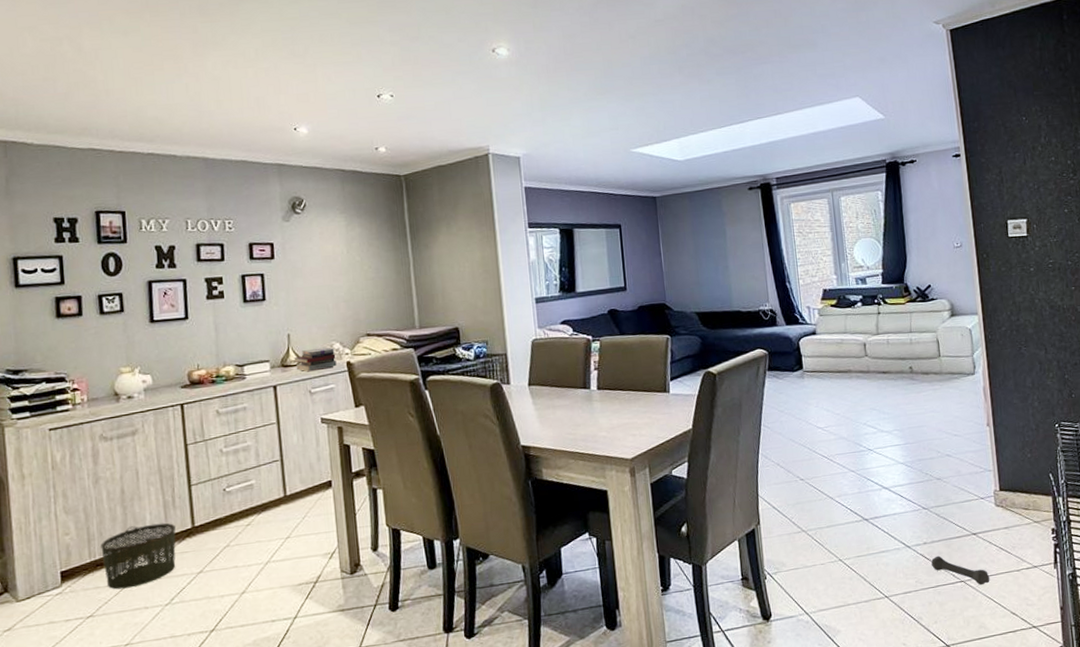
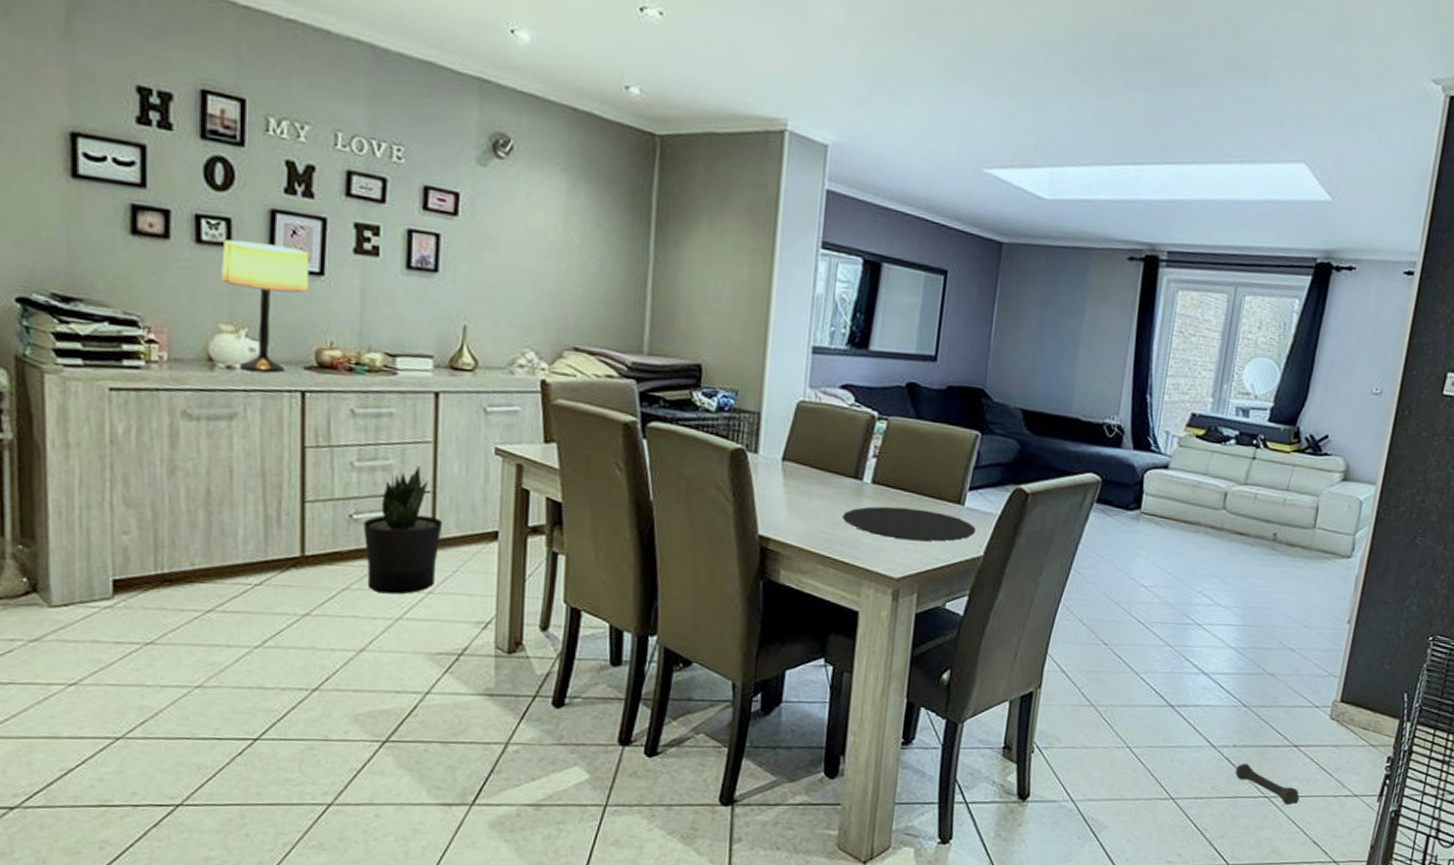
basket: present [100,523,176,590] -> none [172,539,278,618]
table lamp: none [118,304,179,398] -> present [221,239,309,374]
planter: none [234,443,291,545] -> present [363,466,443,595]
books: present [294,347,337,372] -> none [468,351,527,385]
placemat: none [580,401,682,428] -> present [841,506,975,541]

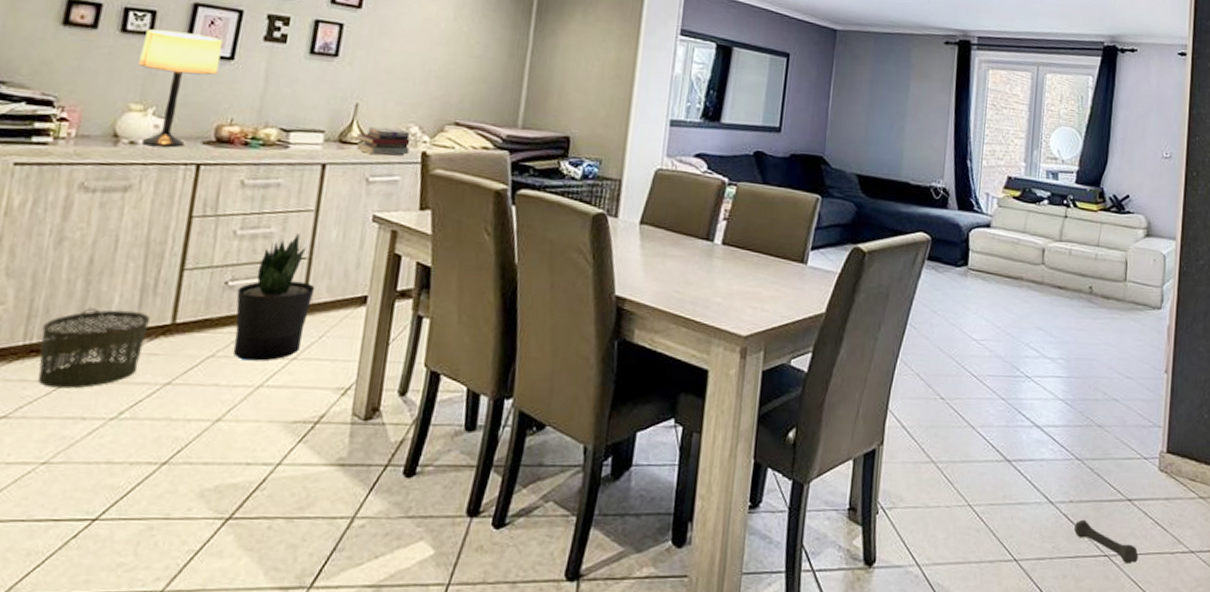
basket: none [172,539,278,618] -> present [38,308,150,389]
books: none [468,351,527,385] -> present [356,126,411,157]
placemat: present [841,506,975,541] -> none [693,266,818,299]

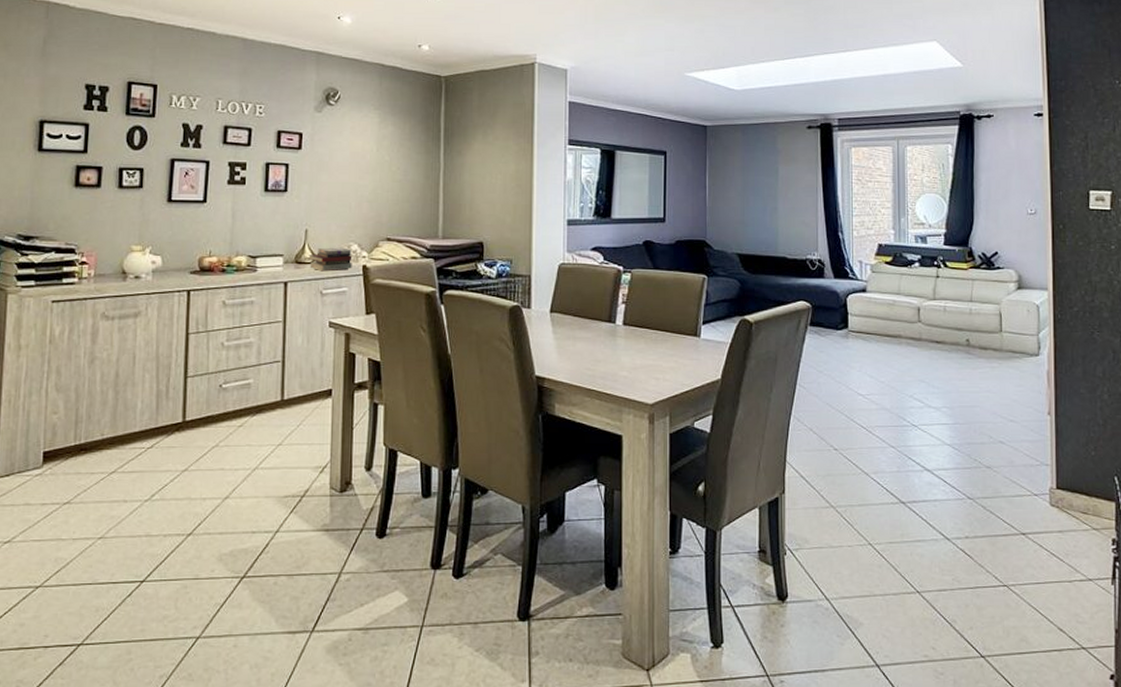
basket: present [38,308,150,389] -> none [87,413,166,478]
table lamp: present [139,29,223,148] -> none [135,184,197,279]
planter: present [233,233,315,361] -> none [229,341,290,448]
dog toy: present [1074,519,1139,565] -> none [972,553,1037,593]

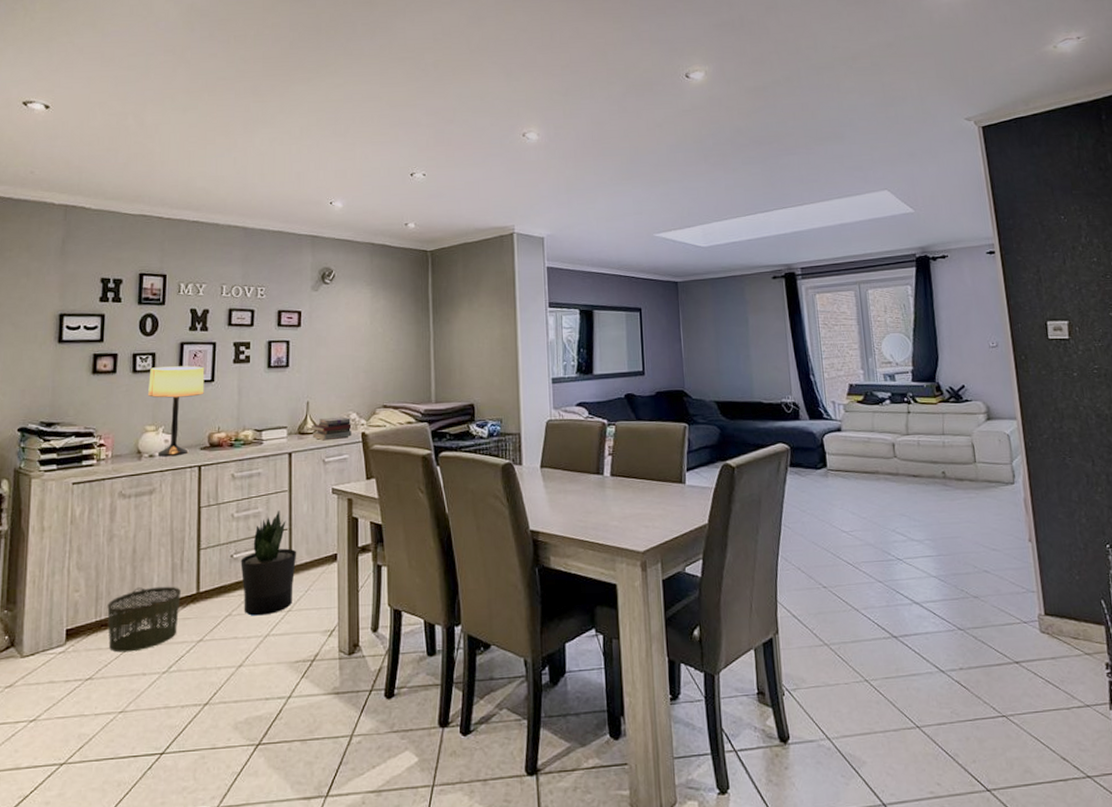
basket: none [87,413,166,478] -> present [107,586,181,653]
table lamp: none [135,184,197,279] -> present [148,365,205,457]
planter: none [229,341,290,448] -> present [240,510,297,616]

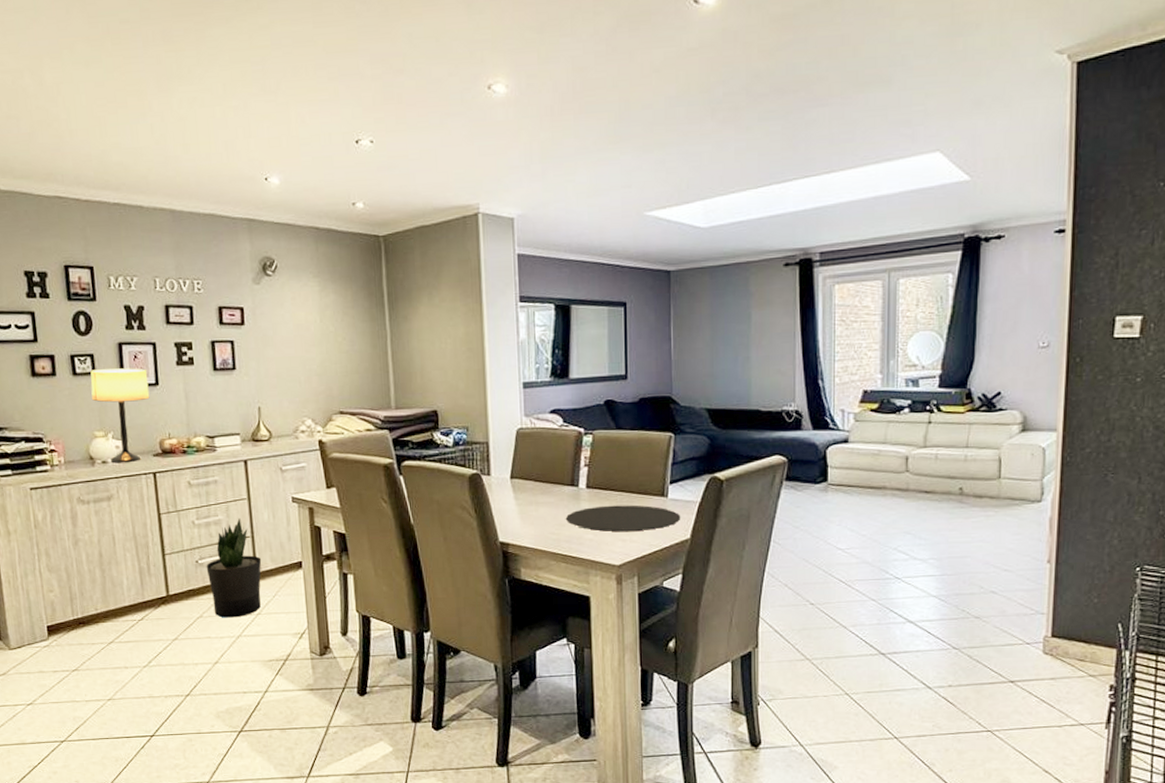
basket: present [107,586,181,653] -> none [82,588,152,648]
books: present [311,416,352,441] -> none [264,423,308,448]
placemat: none [592,491,698,518] -> present [565,504,680,531]

